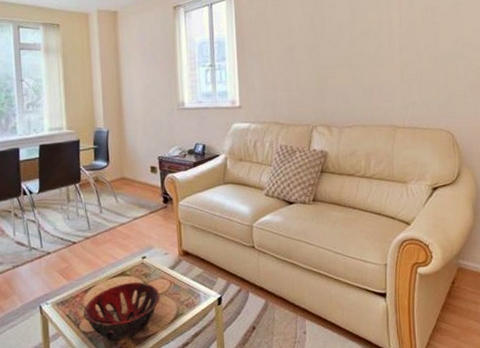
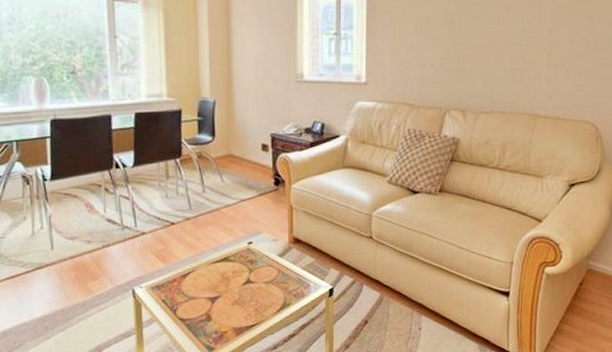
decorative bowl: present [83,281,160,340] -> none [181,268,266,329]

